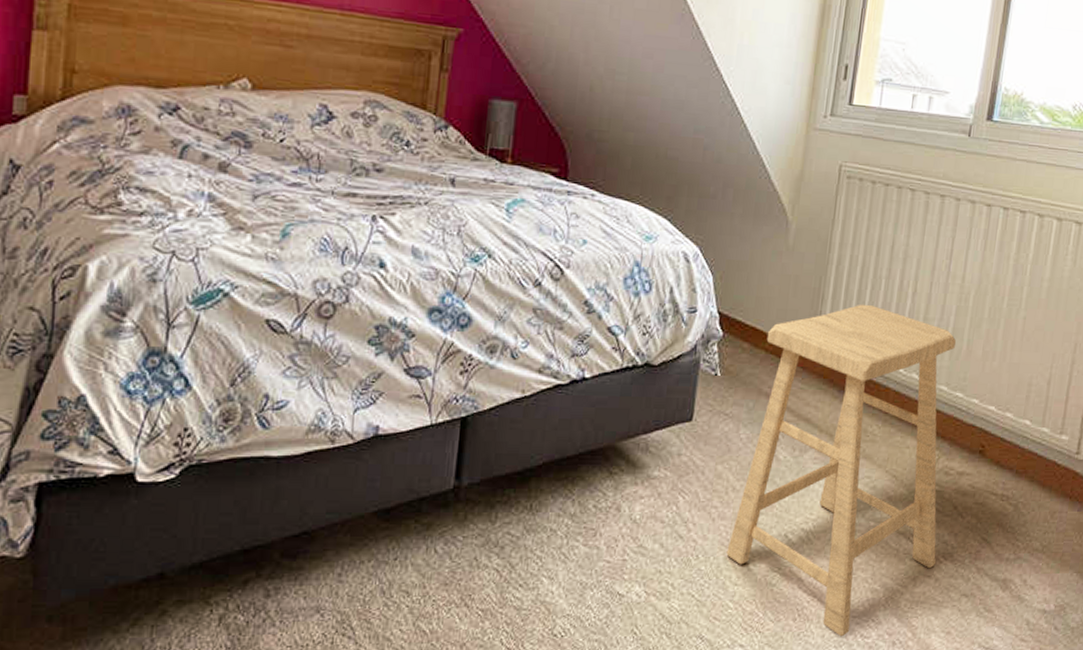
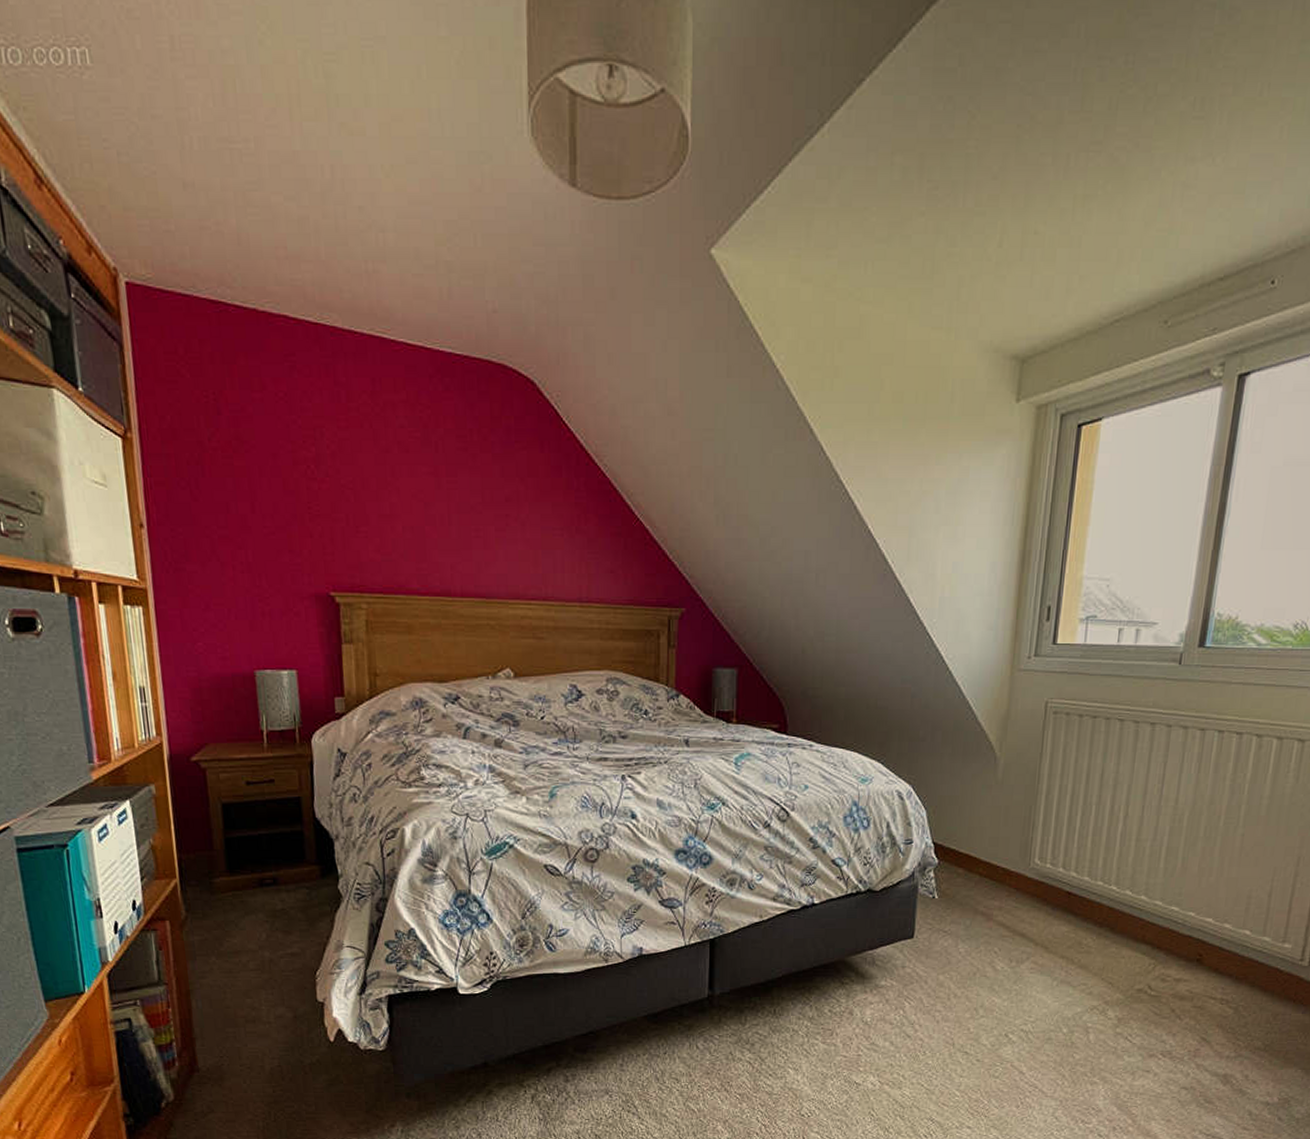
stool: present [726,304,956,637] -> none [951,829,1170,1122]

